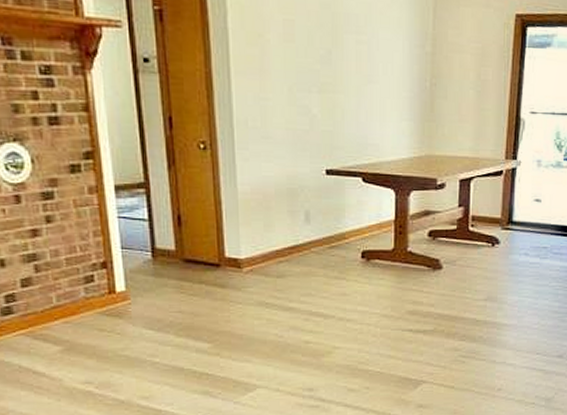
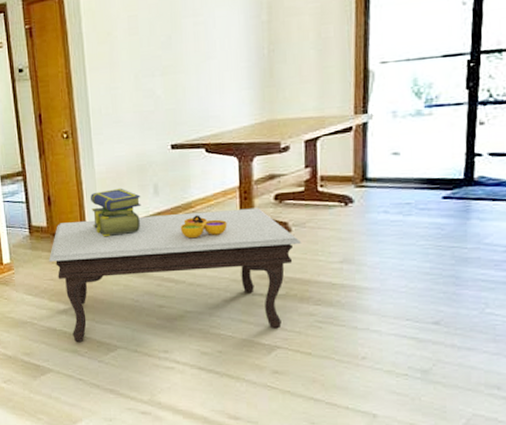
coffee table: none [176,243,452,382] -> present [48,208,302,342]
stack of books: none [231,212,290,266] -> present [91,188,141,237]
decorative bowl: none [331,247,381,272] -> present [180,215,228,239]

